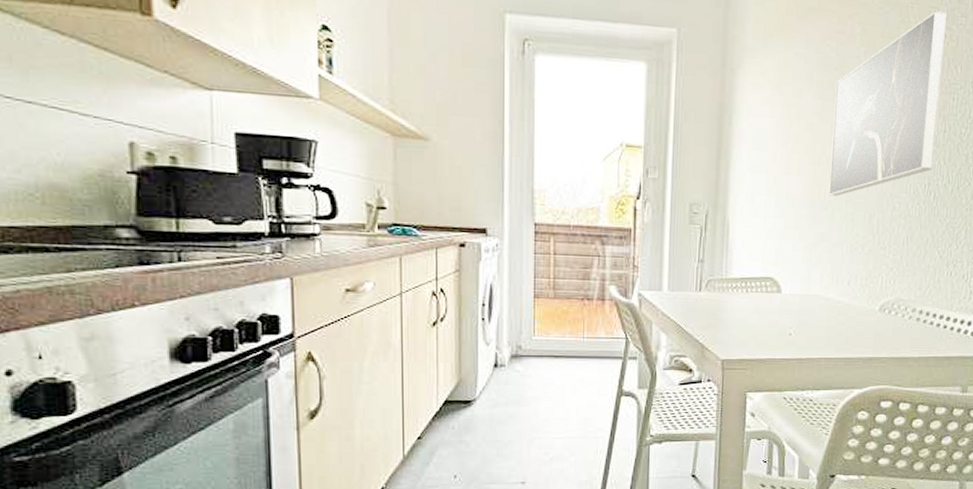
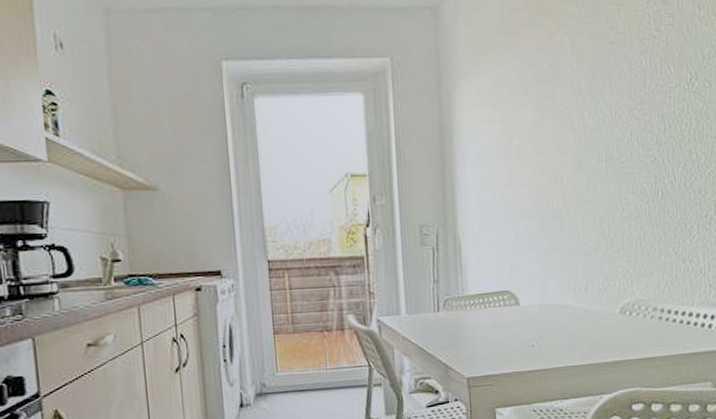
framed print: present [828,11,947,196] -> none [552,14,658,204]

